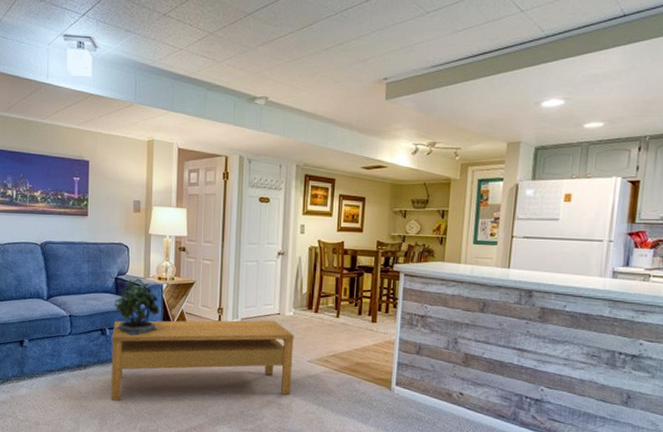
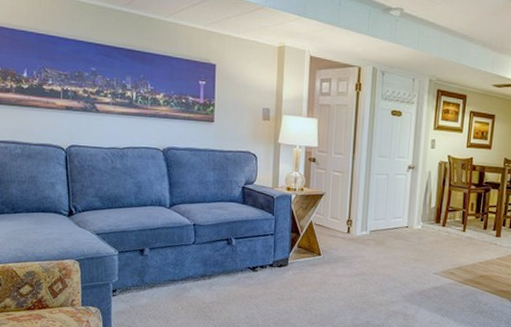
coffee table: present [111,320,294,401] -> none [236,230,421,311]
potted plant: present [114,277,160,336] -> none [240,187,288,247]

